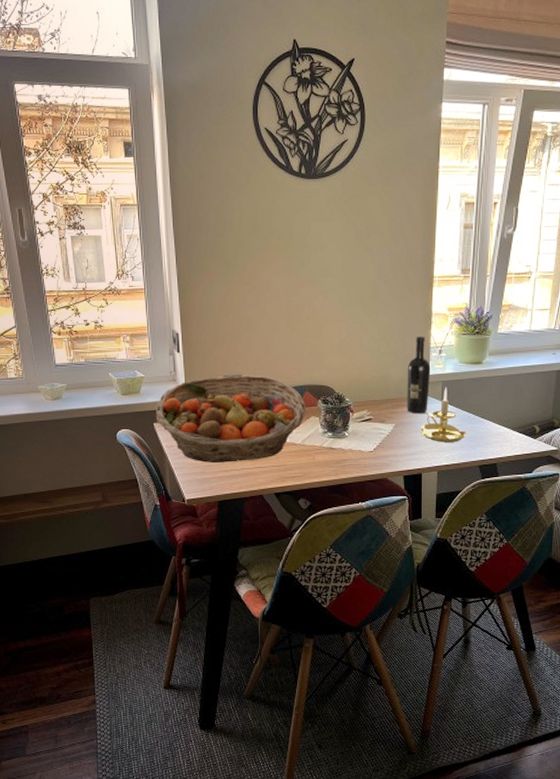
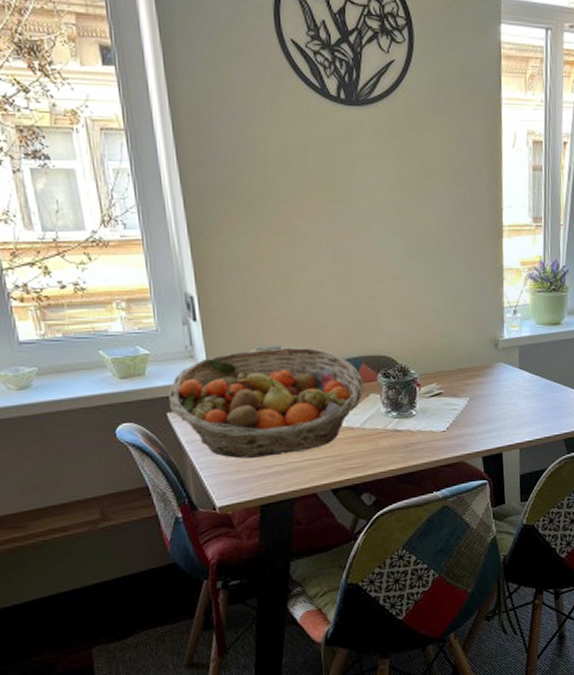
wine bottle: present [407,335,431,414] -> none [479,294,506,385]
candle holder: present [420,387,466,442] -> none [497,352,548,416]

